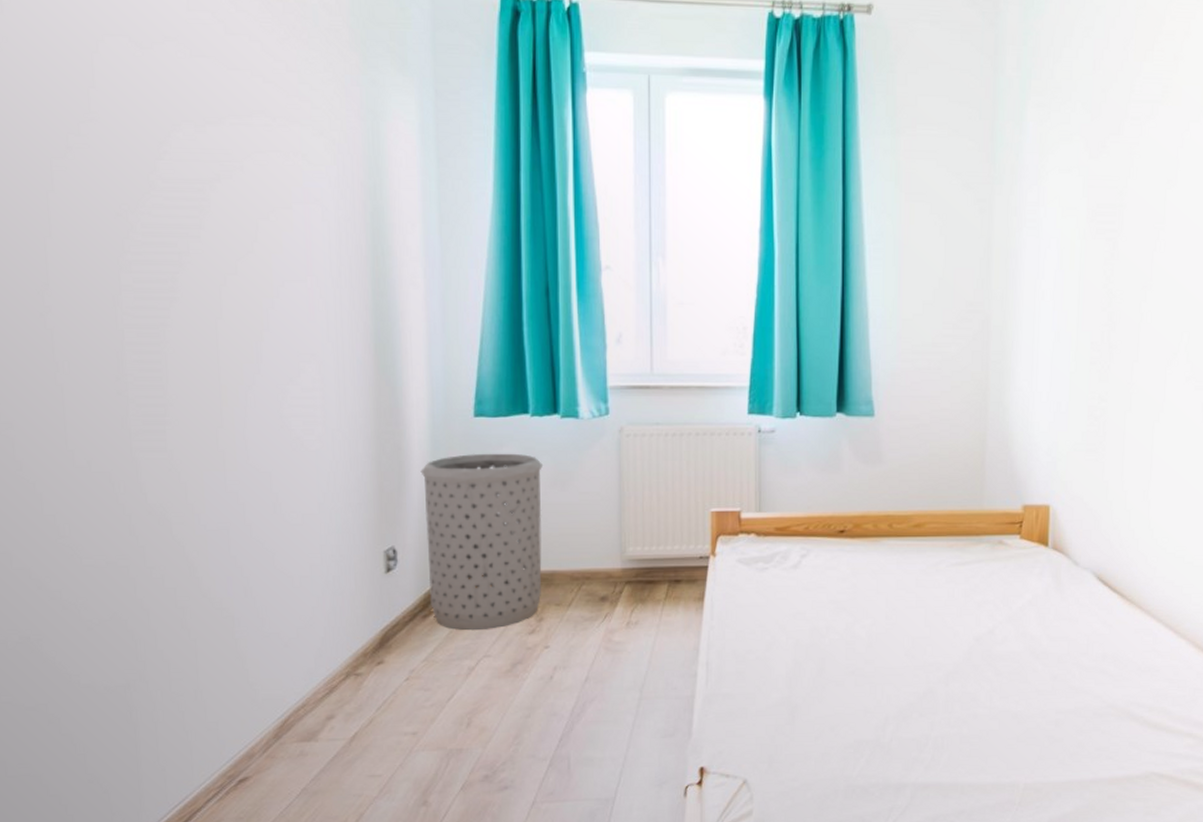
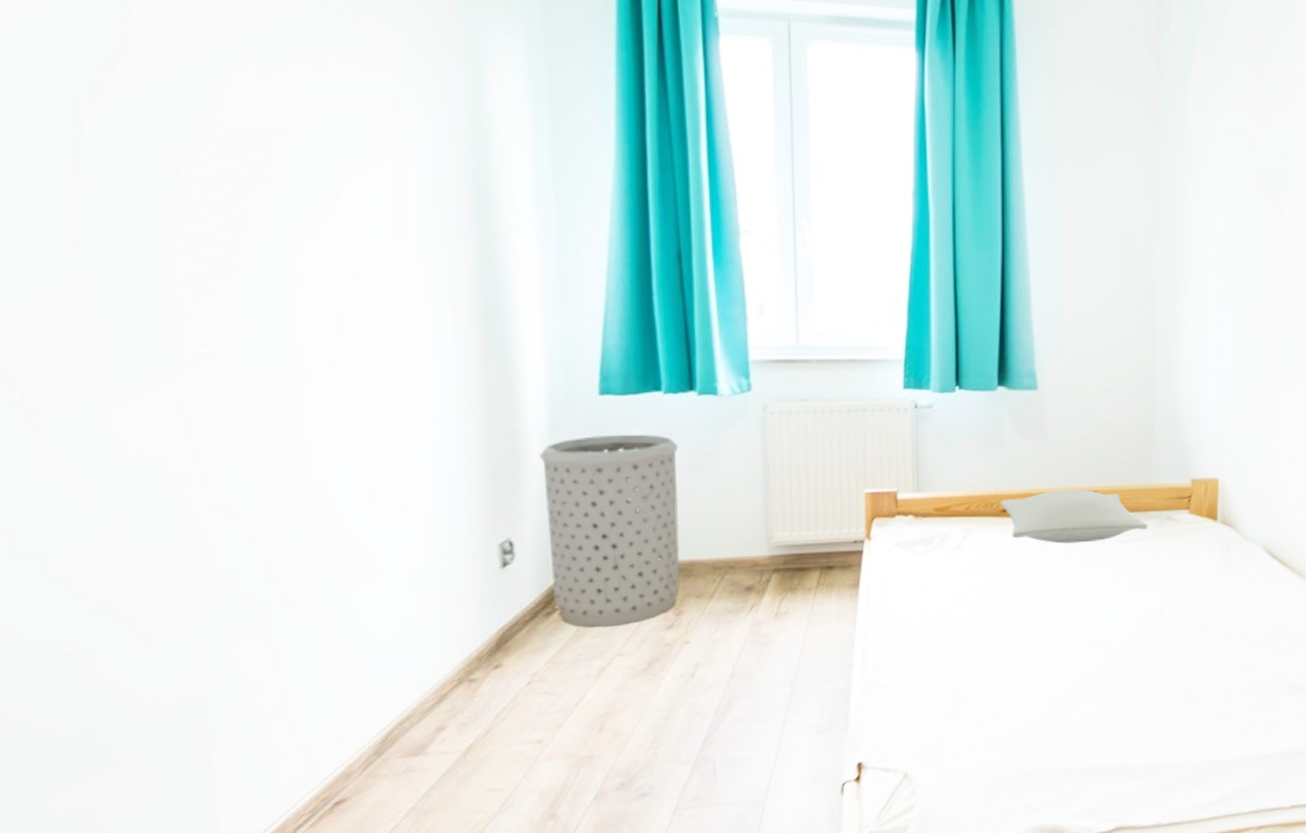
pillow: none [837,512,980,565] -> present [1000,489,1149,544]

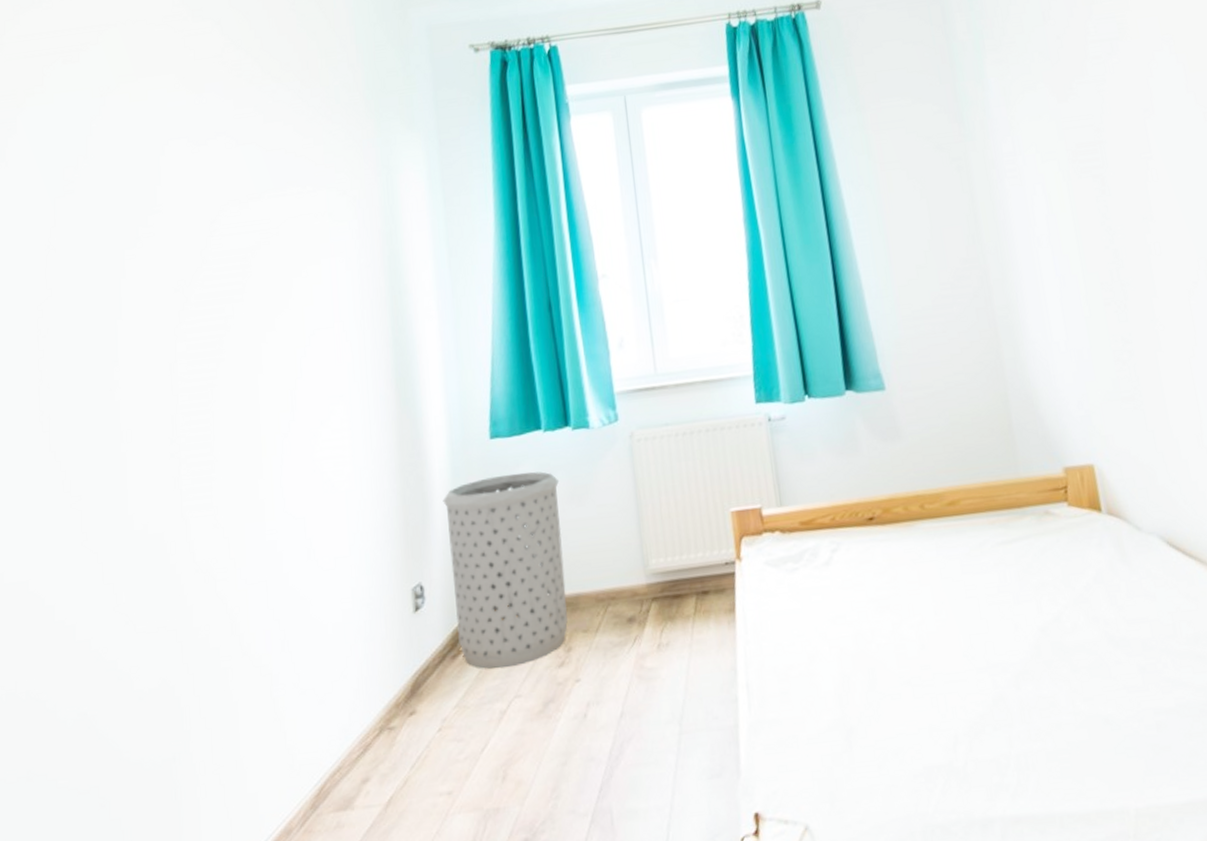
pillow: present [1000,489,1149,544] -> none [865,489,1026,551]

